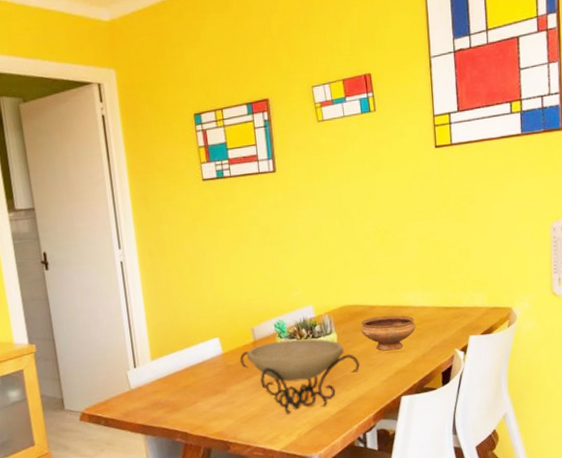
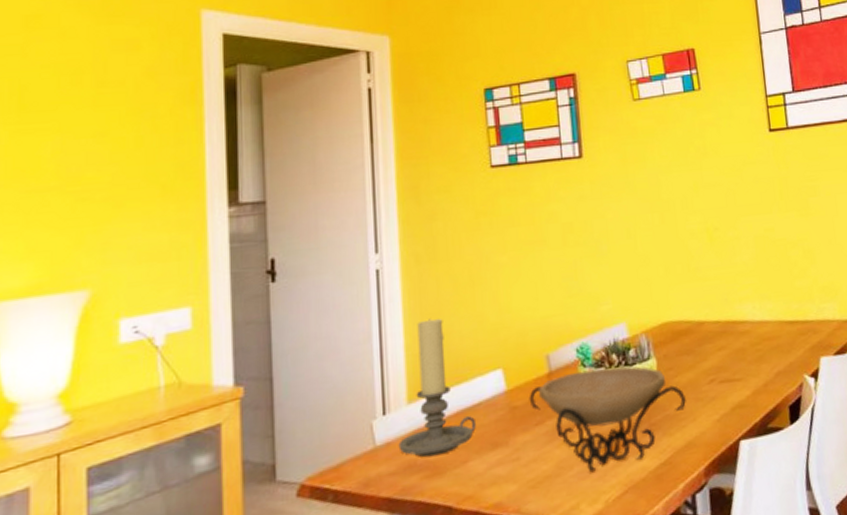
candle holder: none [146,299,202,399] -> present [398,318,476,458]
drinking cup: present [360,315,416,351] -> none [685,332,755,380]

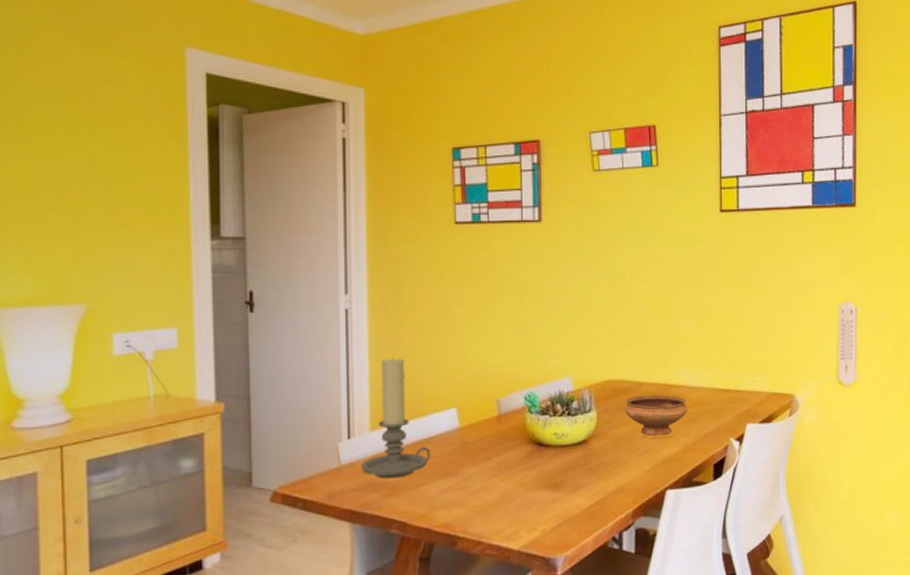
decorative bowl: present [528,365,686,473] -> none [479,415,621,505]
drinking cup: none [685,332,755,380] -> present [624,394,688,436]

